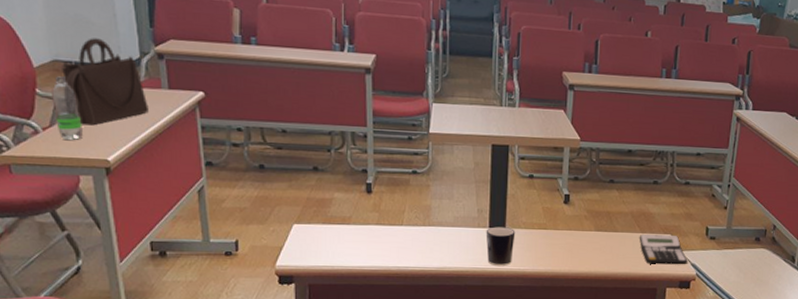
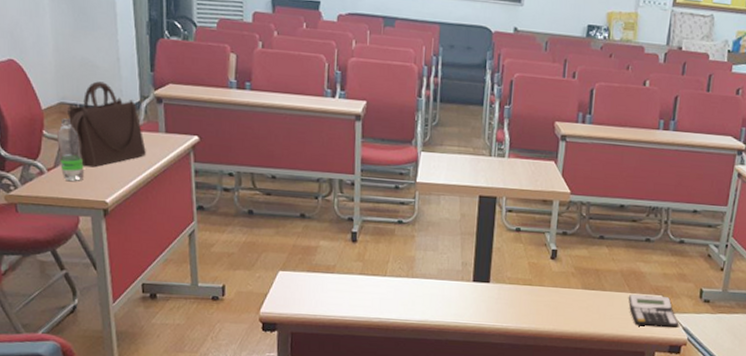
mug: present [486,227,516,267] -> none [469,280,500,323]

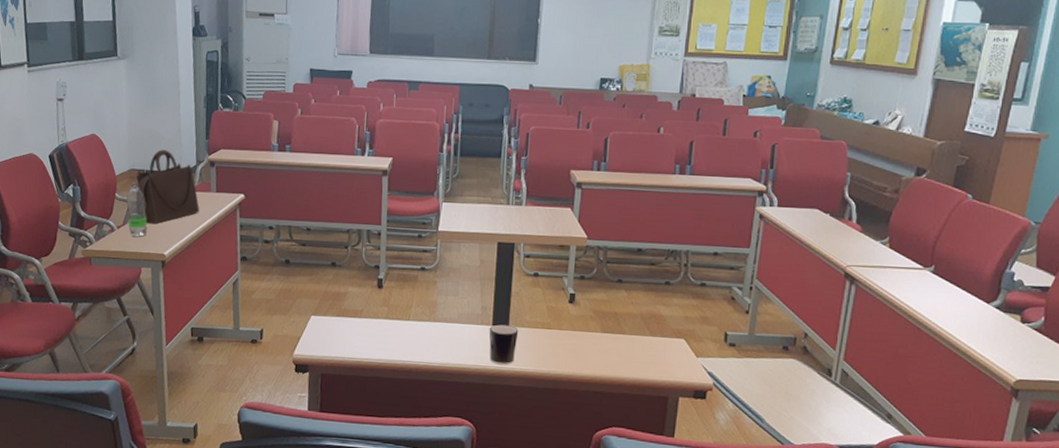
mug: none [469,280,500,323] -> present [489,324,519,366]
calculator: present [628,294,679,329] -> none [648,337,704,373]

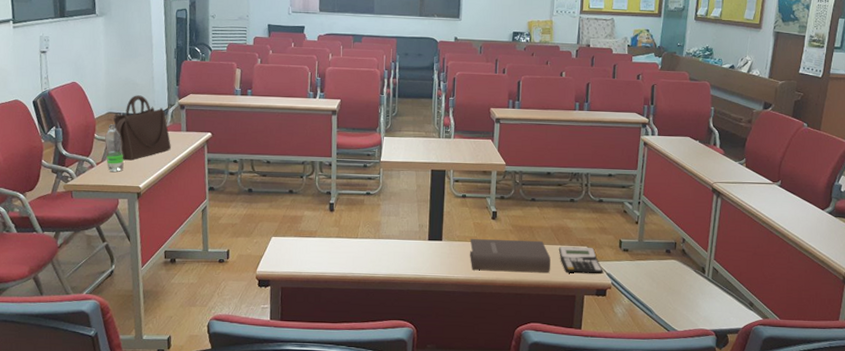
mug: present [489,324,519,366] -> none [425,239,451,274]
book: none [540,325,639,368] -> present [469,239,551,273]
calculator: none [648,337,704,373] -> present [558,246,603,275]

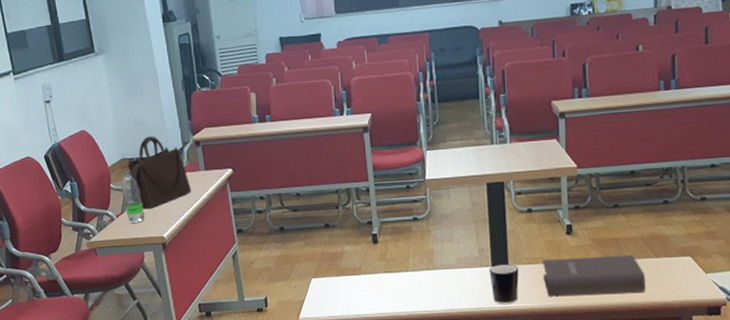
mug: none [425,239,451,274] -> present [489,264,519,305]
calculator: present [558,246,603,275] -> none [653,256,715,291]

